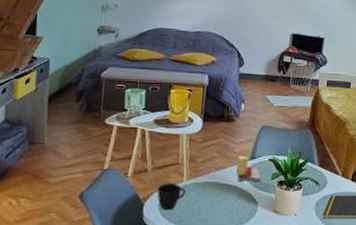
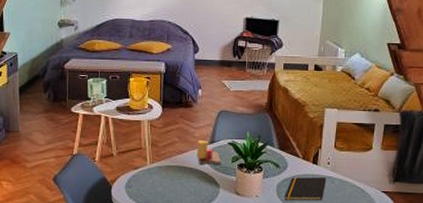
cup: present [157,183,185,211] -> none [123,167,149,192]

